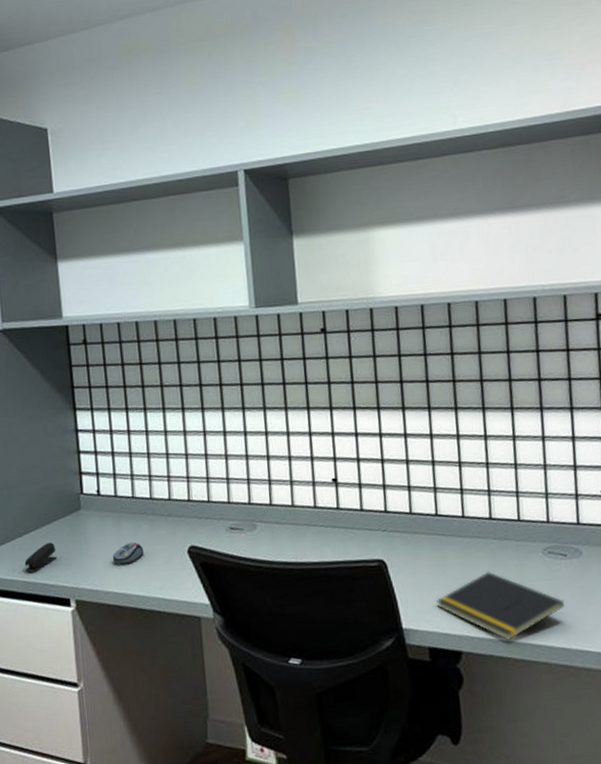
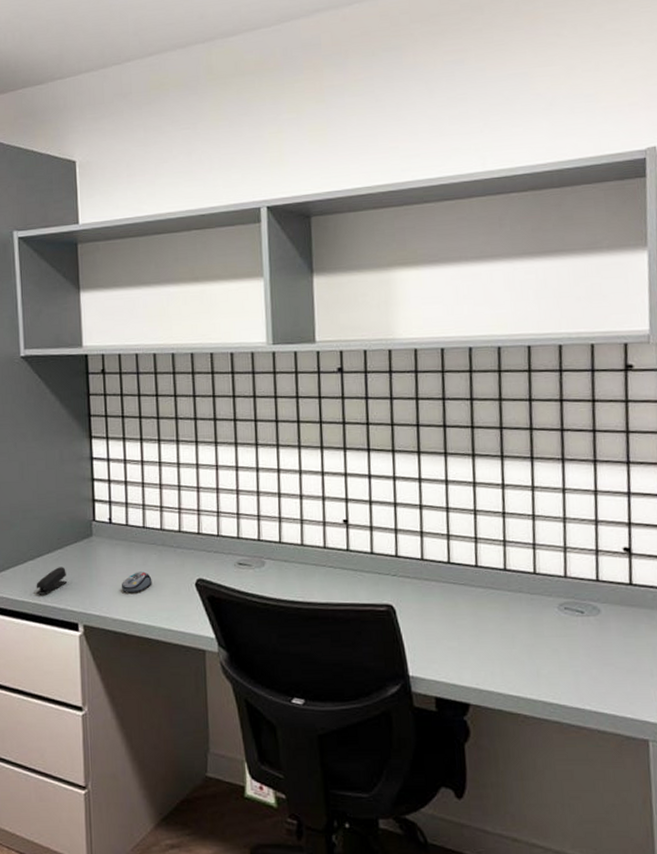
notepad: present [436,572,565,641] -> none [445,624,580,696]

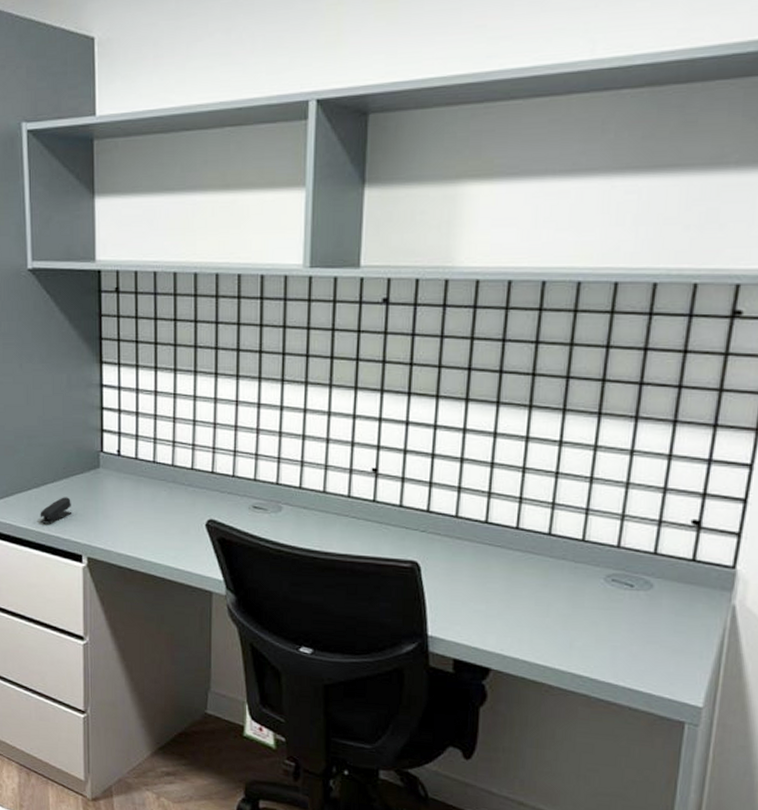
computer mouse: present [122,571,152,593] -> none [128,508,160,529]

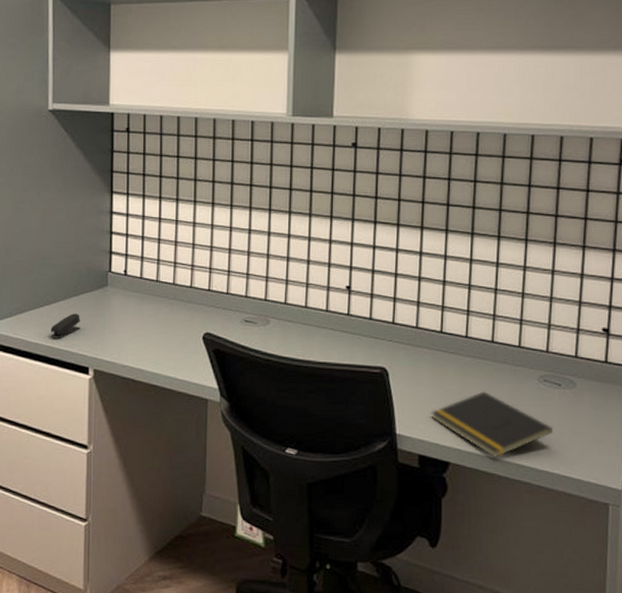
notepad: none [470,591,621,666] -> present [431,391,554,458]

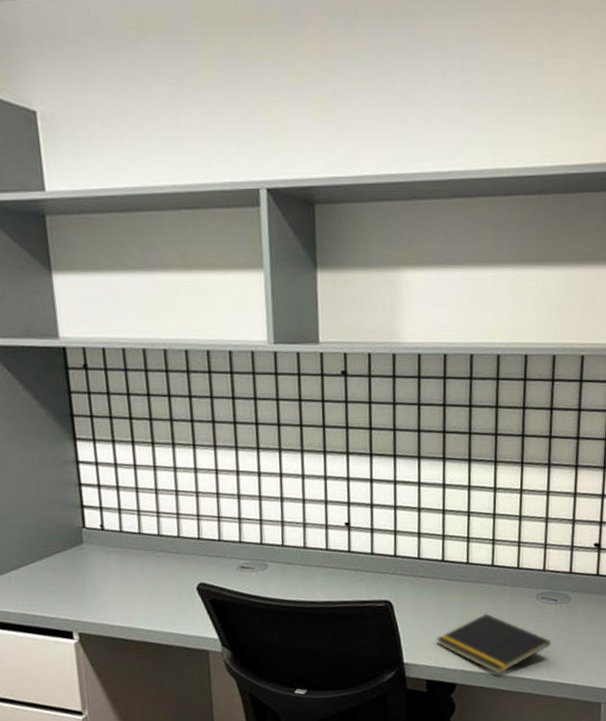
stapler: present [50,313,81,339] -> none [22,575,58,605]

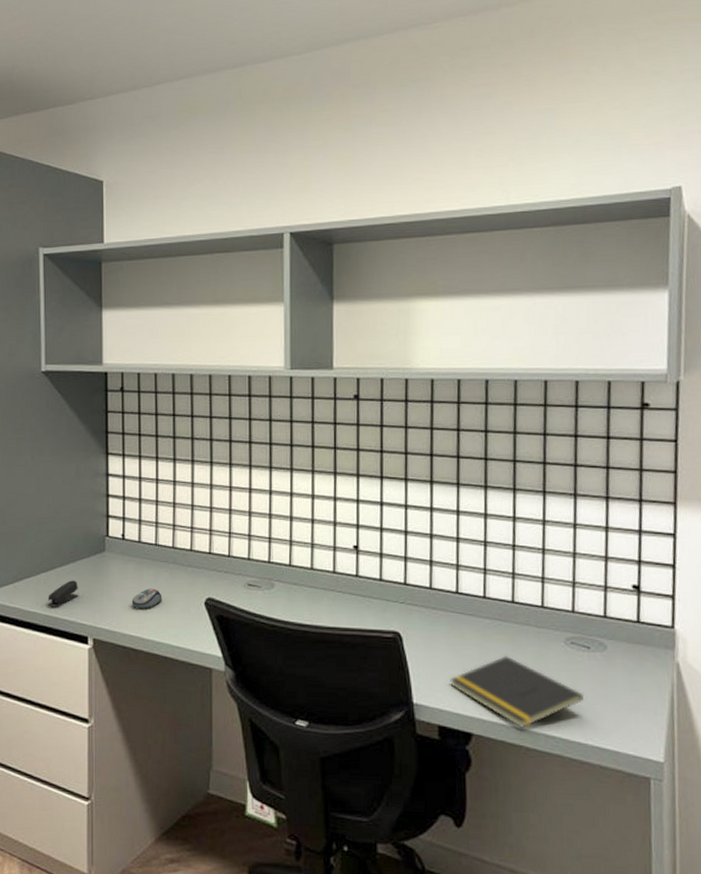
stapler: none [22,575,58,605] -> present [48,580,79,607]
computer mouse: none [118,578,151,600] -> present [132,588,162,609]

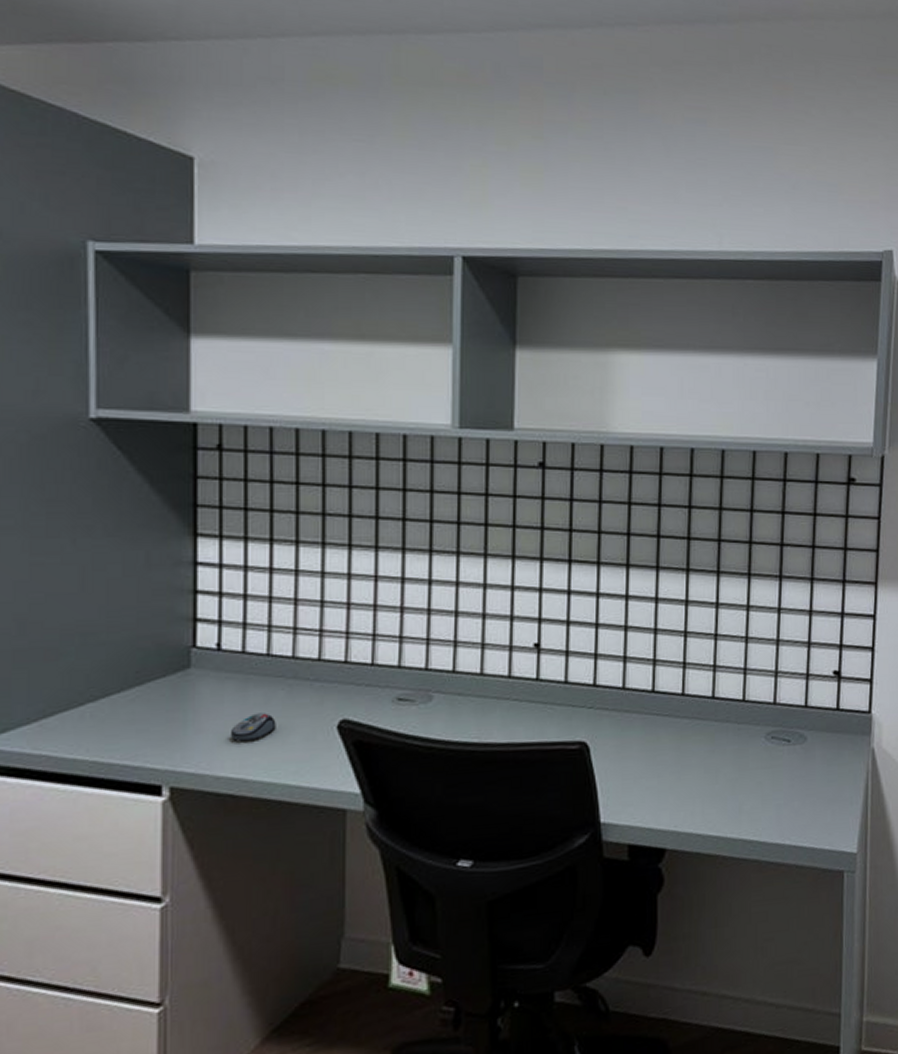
stapler: present [48,580,79,607] -> none [97,710,148,750]
notepad: present [450,656,585,728] -> none [642,758,783,836]

